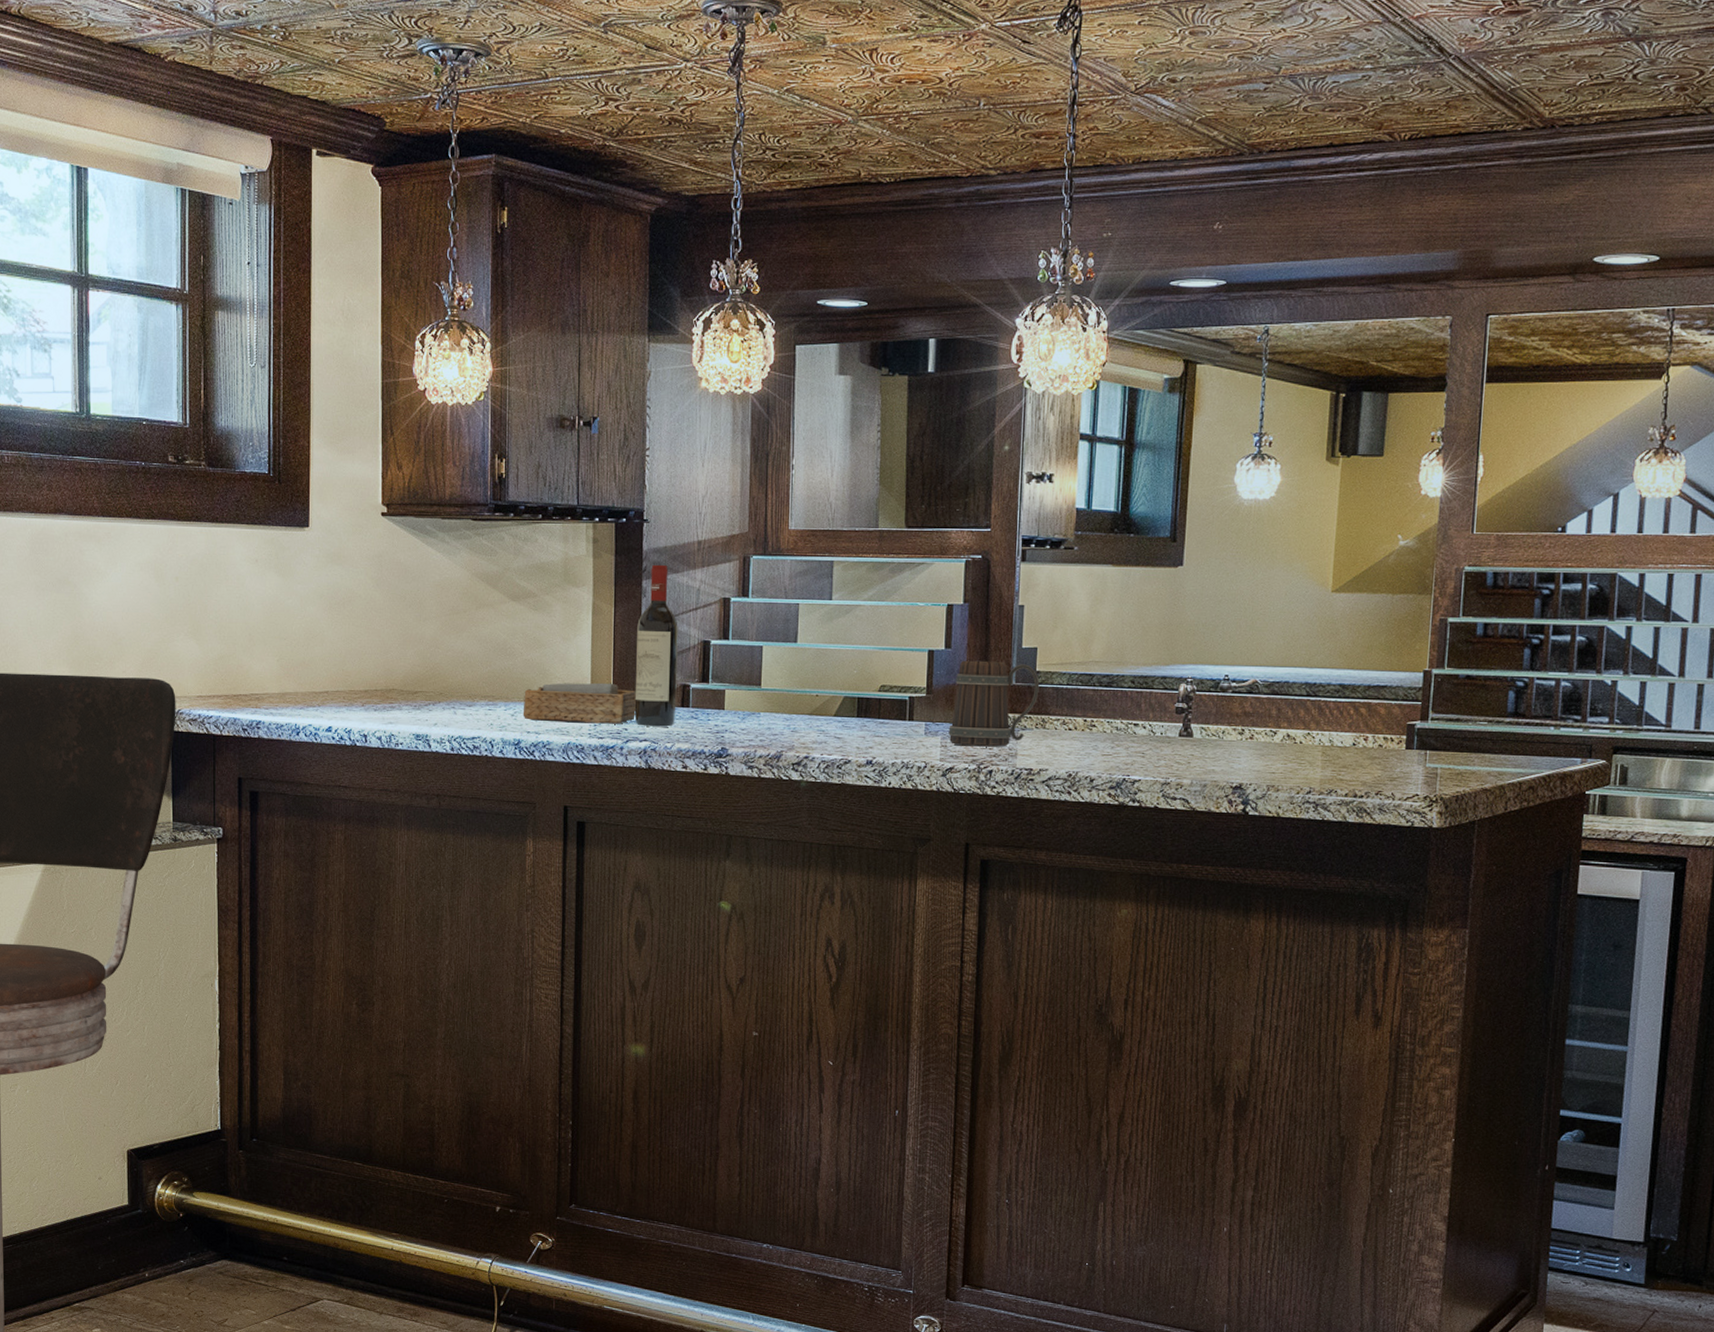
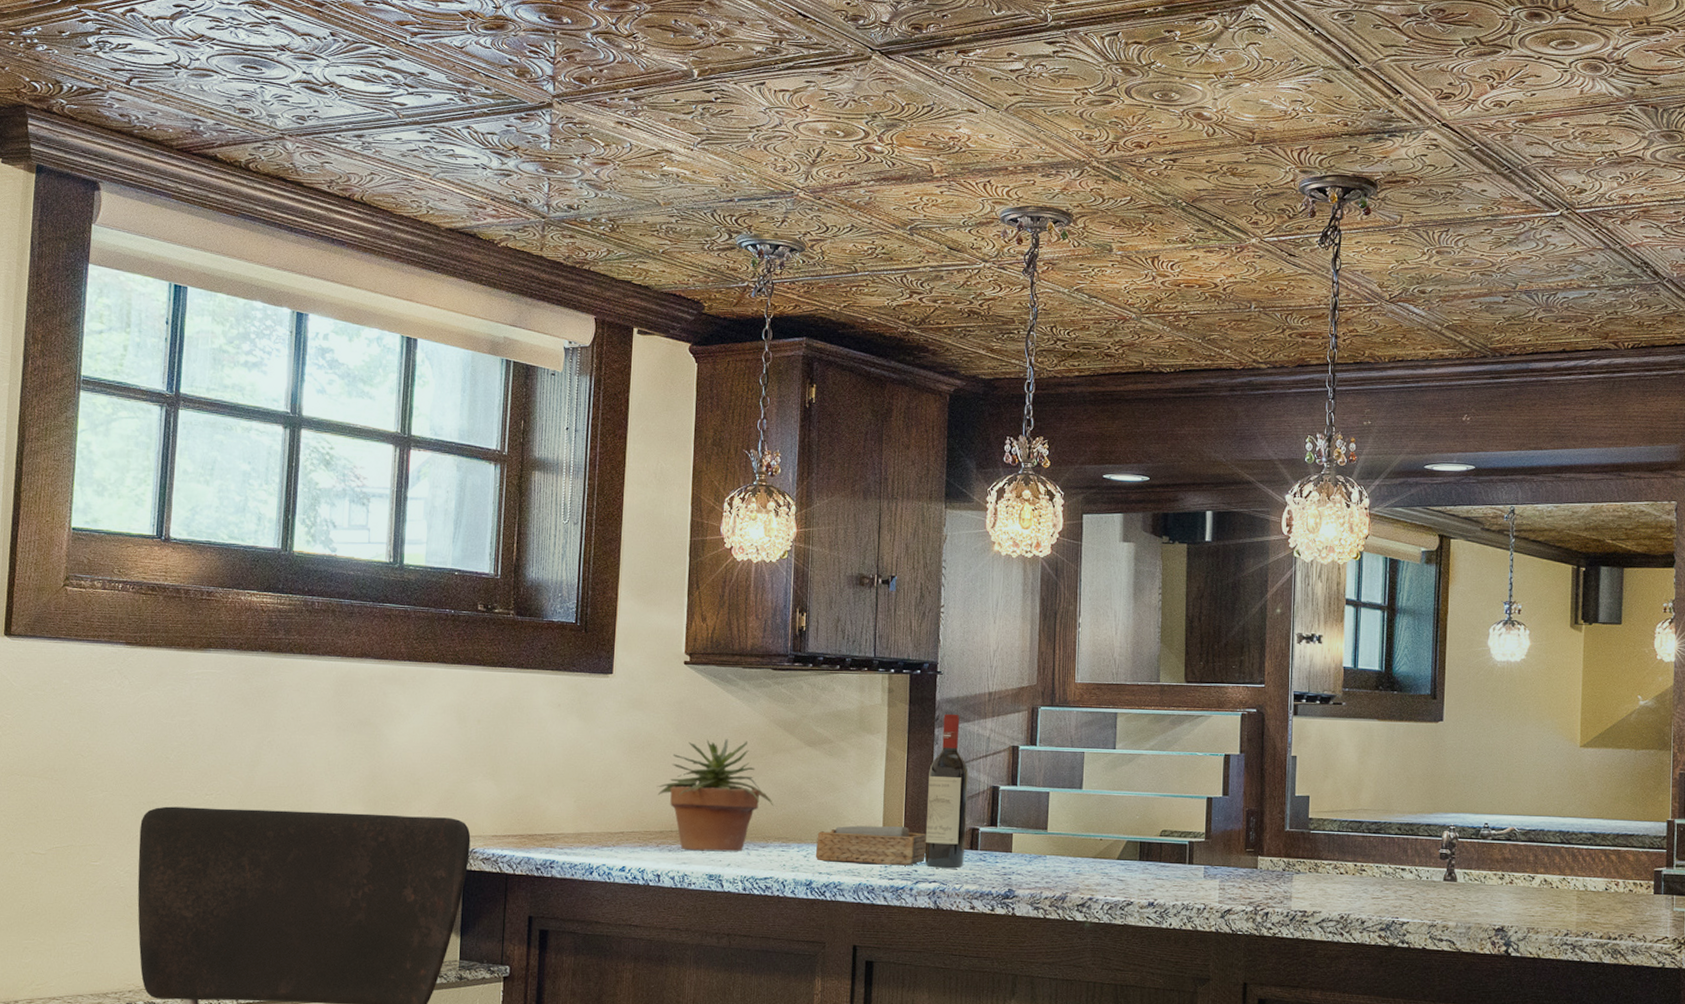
potted plant: none [359,594,479,711] -> present [656,739,774,852]
beer mug: present [948,660,1040,747] -> none [1226,807,1312,890]

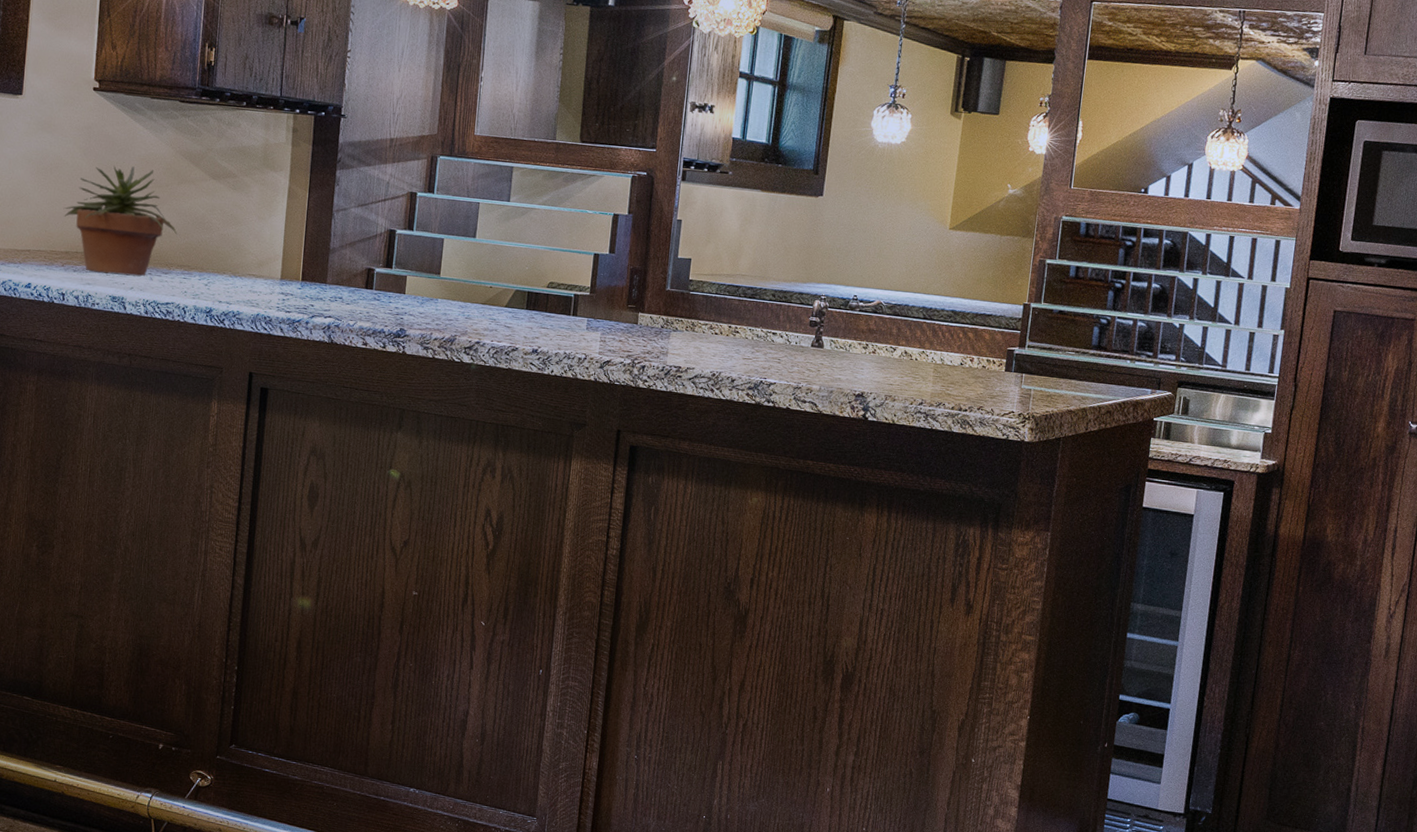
napkin holder: present [815,825,926,866] -> none [216,258,324,300]
wine bottle: present [924,713,969,869] -> none [321,156,367,306]

